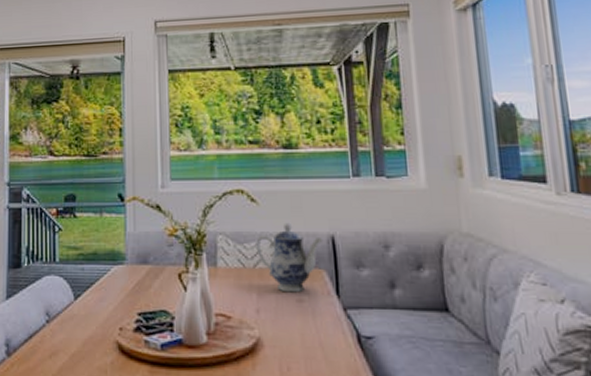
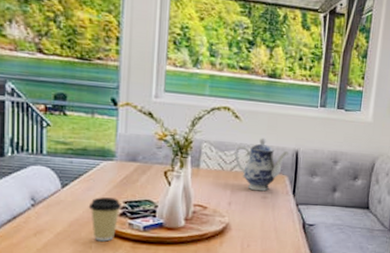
coffee cup: none [101,309,137,365] -> present [88,197,122,242]

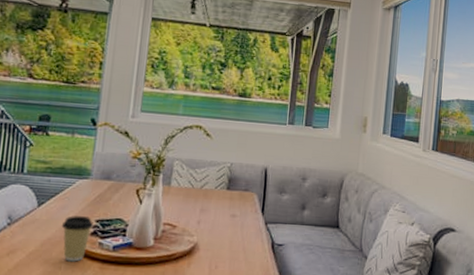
teapot: present [234,137,290,192] -> none [204,155,259,210]

